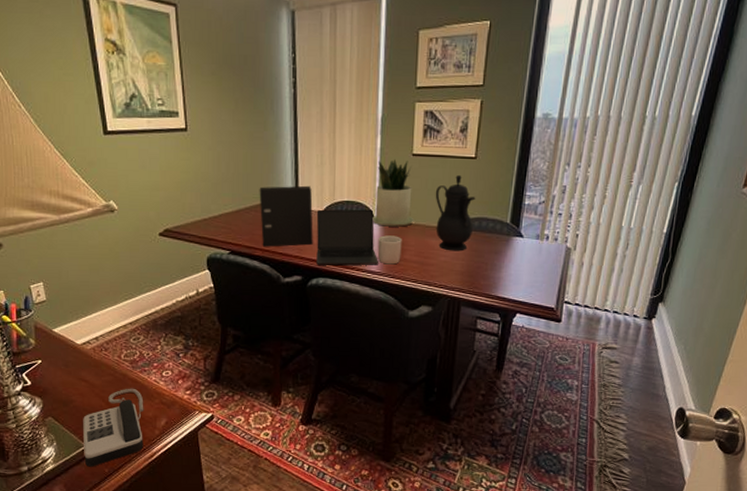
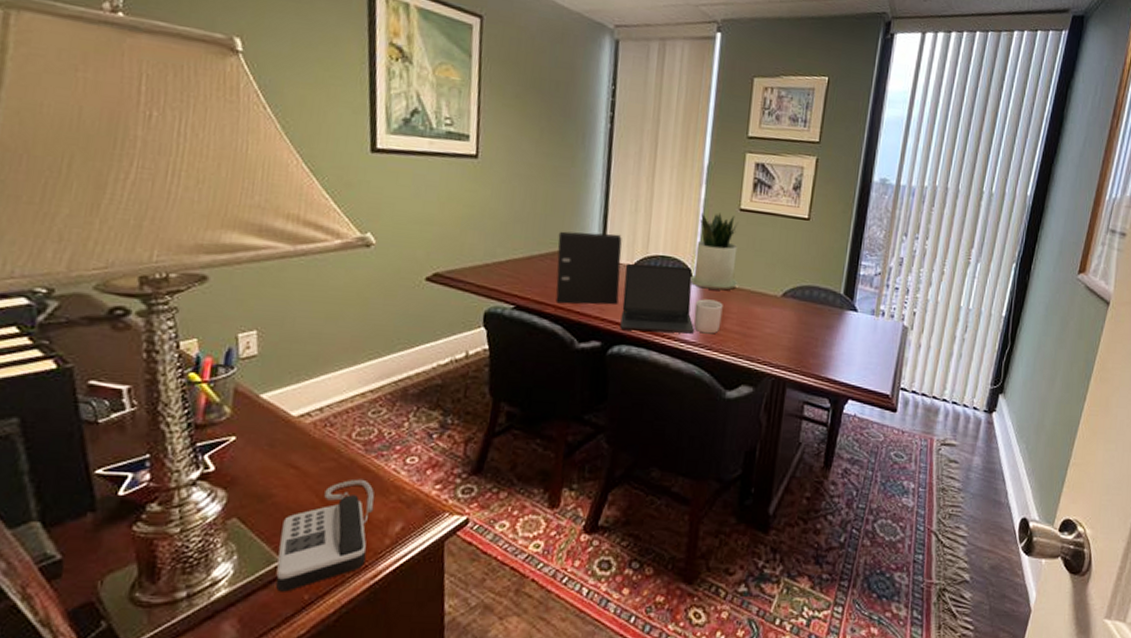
coffeepot: present [435,174,476,251] -> none [762,236,807,323]

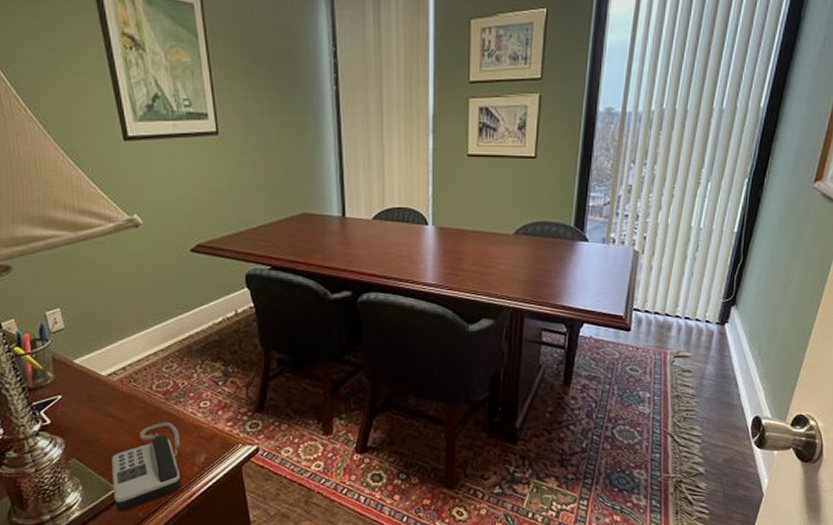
binder: present [555,231,622,305] -> none [301,192,362,261]
laptop: present [620,263,694,334] -> none [365,216,434,278]
planter: present [690,212,739,291] -> none [426,161,472,234]
mug: present [694,299,723,334] -> none [433,244,459,275]

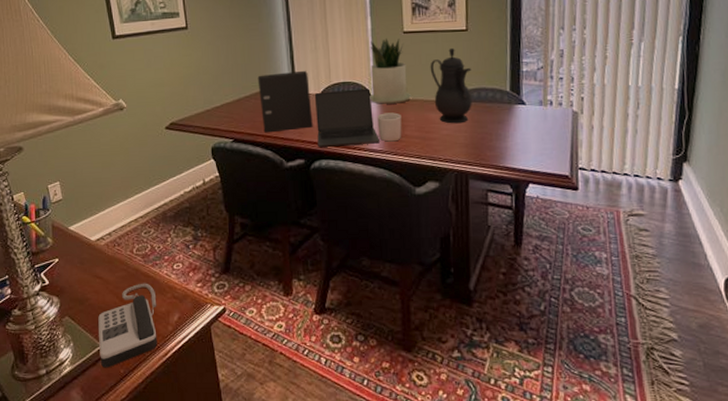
binder: none [301,192,362,261] -> present [257,70,313,133]
laptop: none [365,216,434,278] -> present [314,88,380,147]
planter: none [426,161,472,234] -> present [370,38,412,104]
mug: none [433,244,459,275] -> present [377,112,402,142]
coffeepot: none [493,175,537,259] -> present [430,47,472,124]

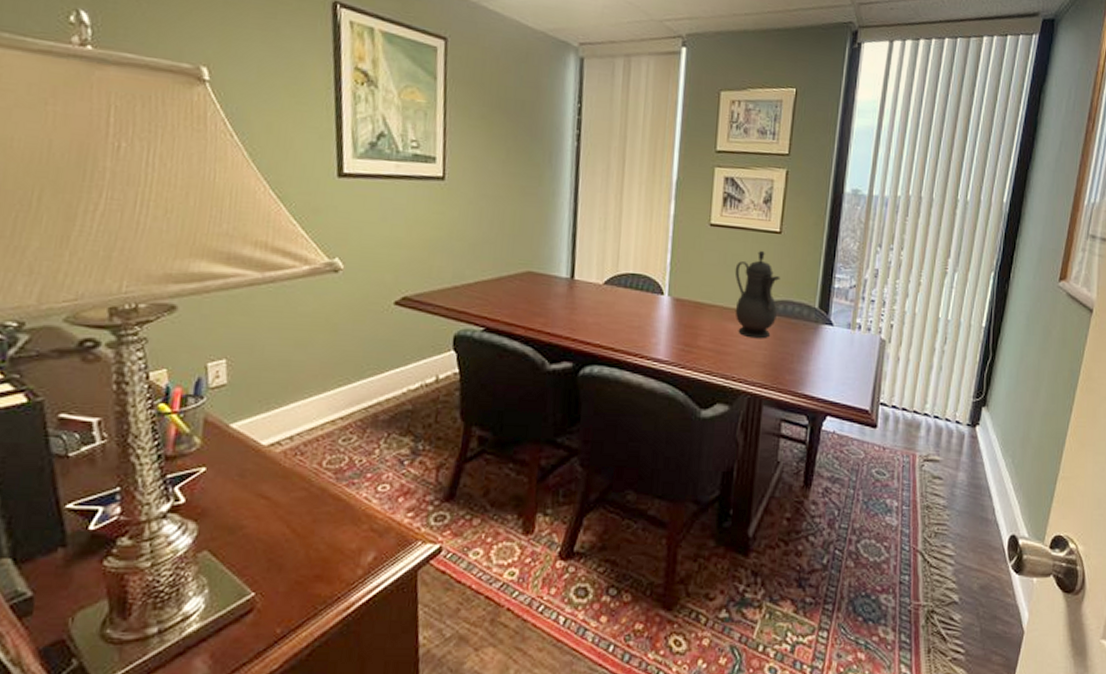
telephone: present [98,283,158,368] -> none [247,508,347,626]
binder: present [257,70,313,133] -> none [525,251,592,325]
laptop: present [314,88,380,147] -> none [591,282,667,352]
planter: present [370,38,412,104] -> none [661,228,711,307]
mug: present [377,112,402,142] -> none [666,316,696,352]

